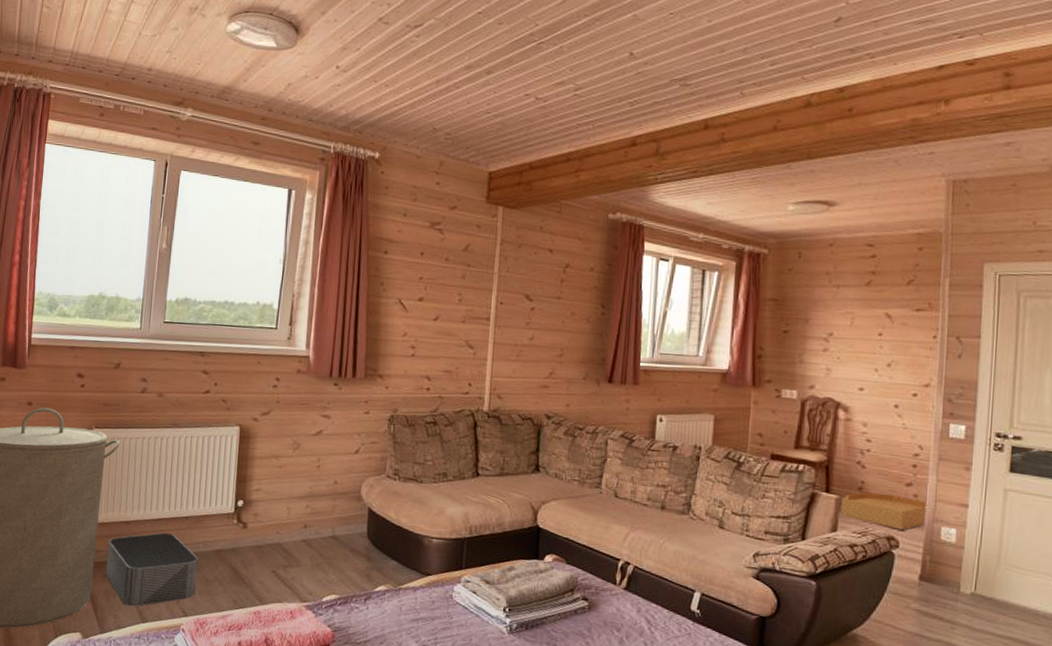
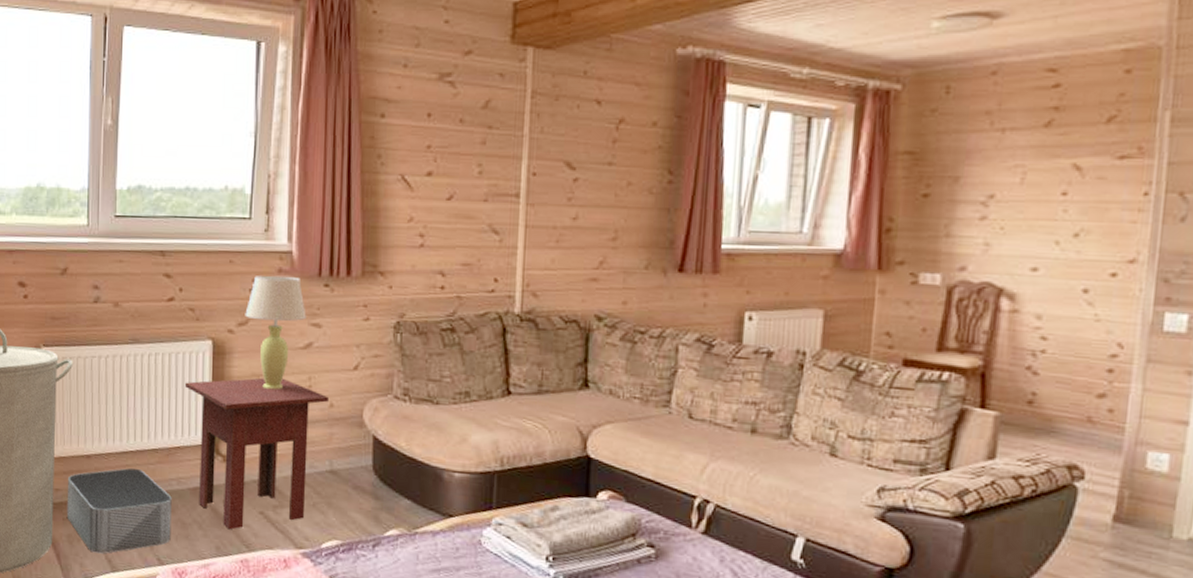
side table: none [214,458,334,586] -> present [184,377,330,530]
table lamp: none [268,375,319,469] -> present [245,275,307,390]
basket: present [840,491,928,530] -> none [1001,406,1129,457]

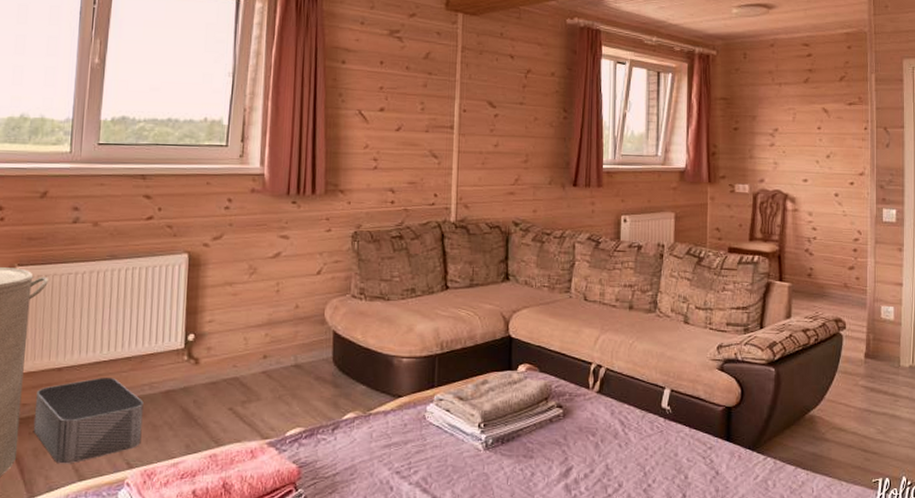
side table: present [184,377,330,530] -> none [160,284,295,428]
table lamp: present [245,275,307,390] -> none [219,194,276,296]

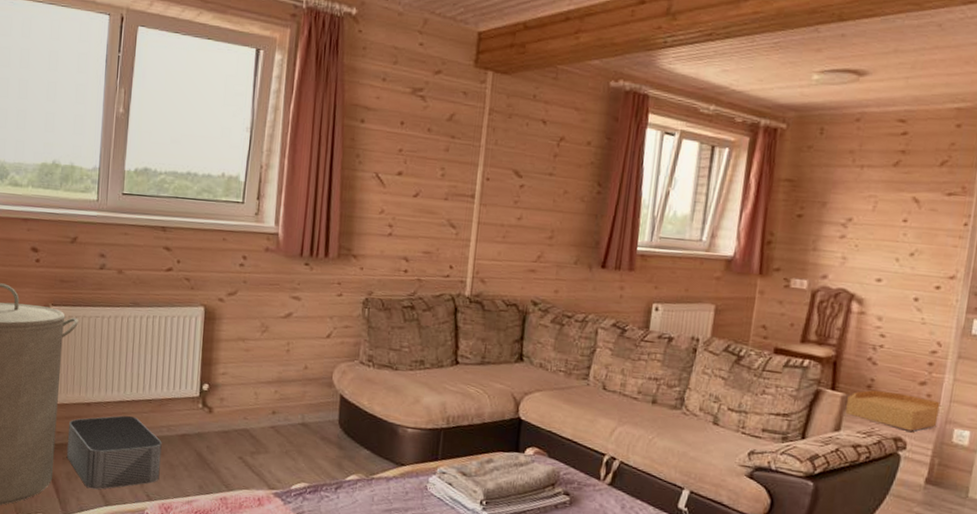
basket: none [793,277,869,312] -> present [845,389,942,432]

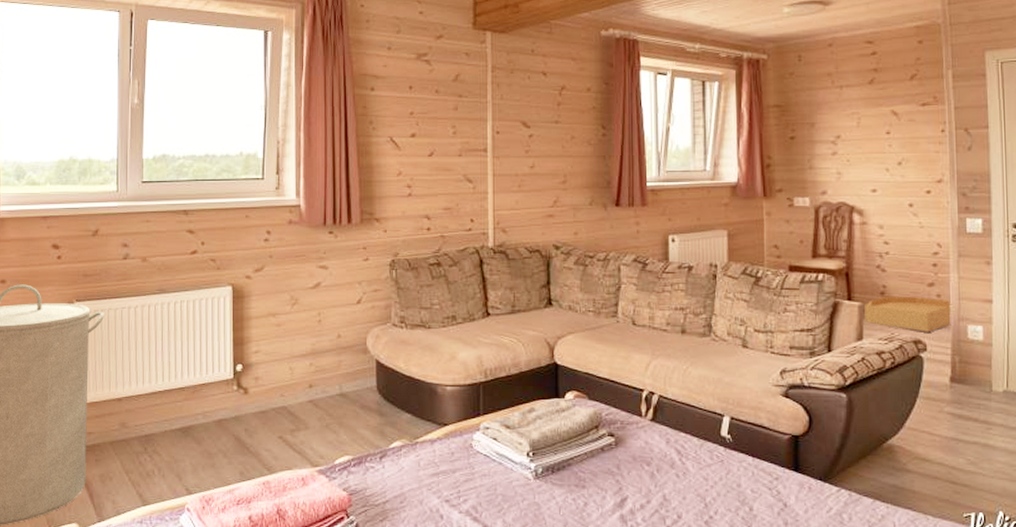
storage bin: present [66,415,162,490] -> none [99,407,198,490]

